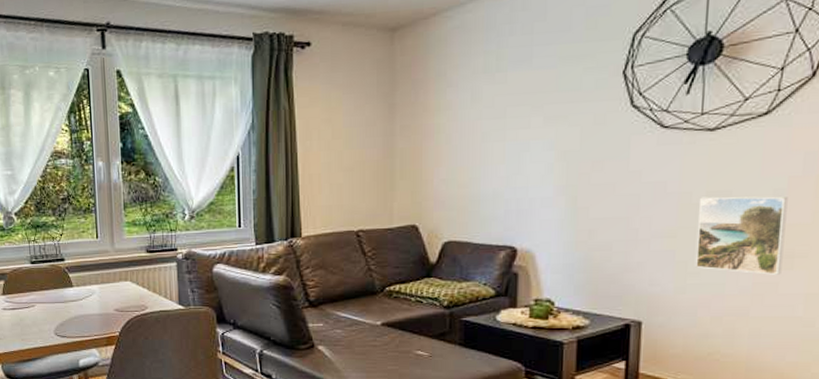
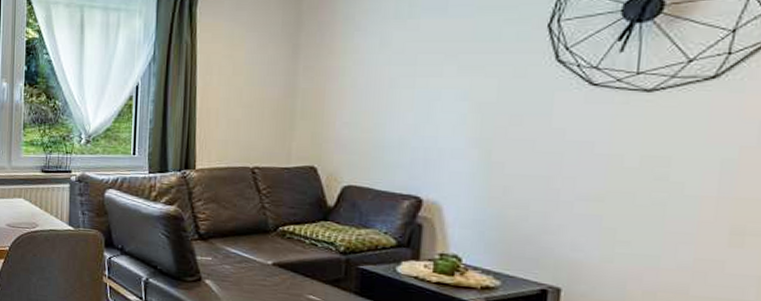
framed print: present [696,196,788,275] -> none [626,161,739,252]

